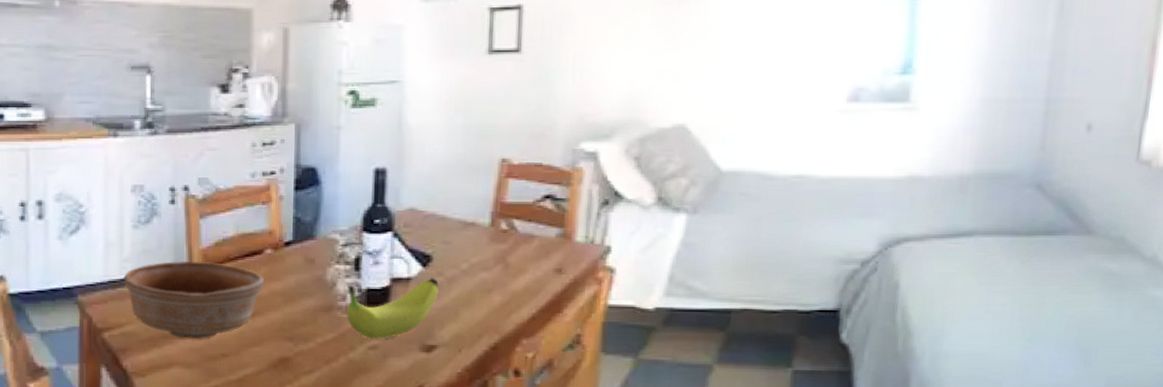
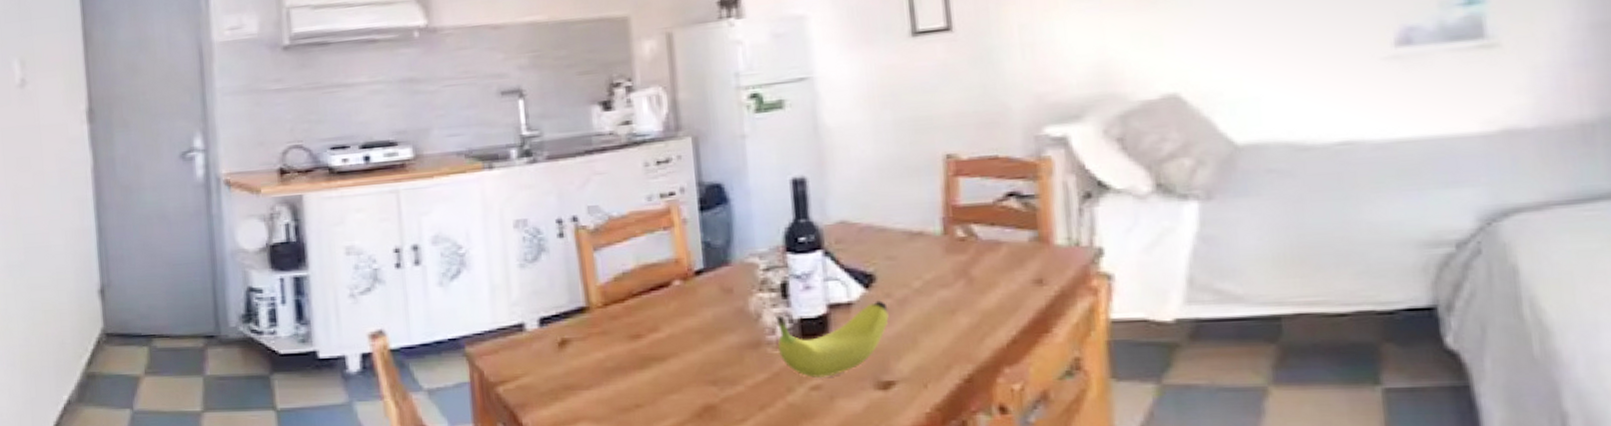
bowl: present [123,261,265,339] -> none [513,299,677,389]

